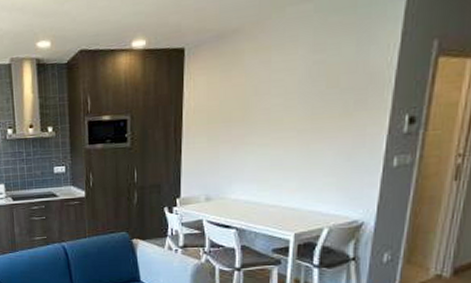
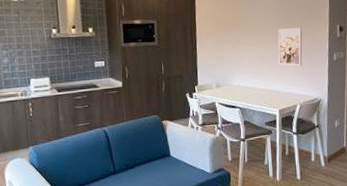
wall art: none [299,119,344,175] -> present [278,27,303,66]

